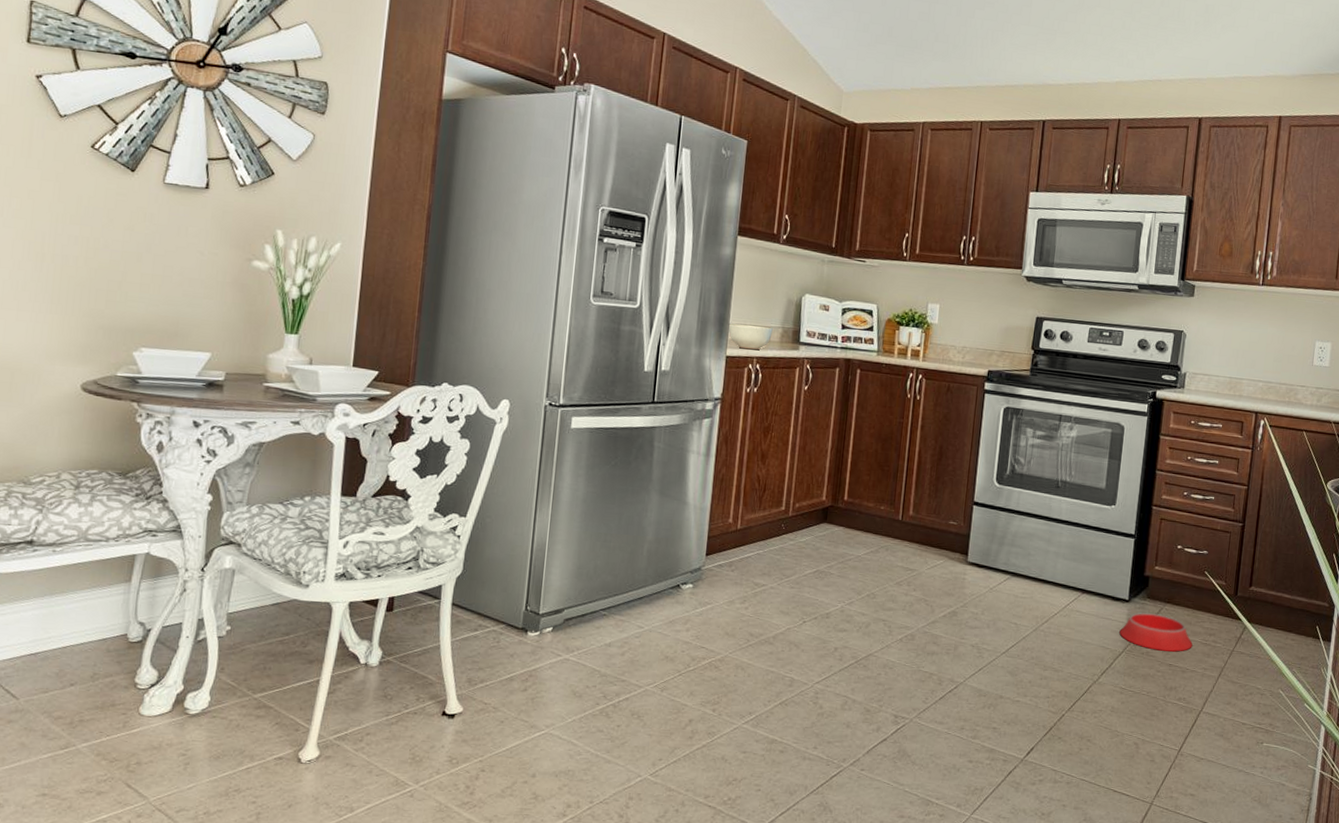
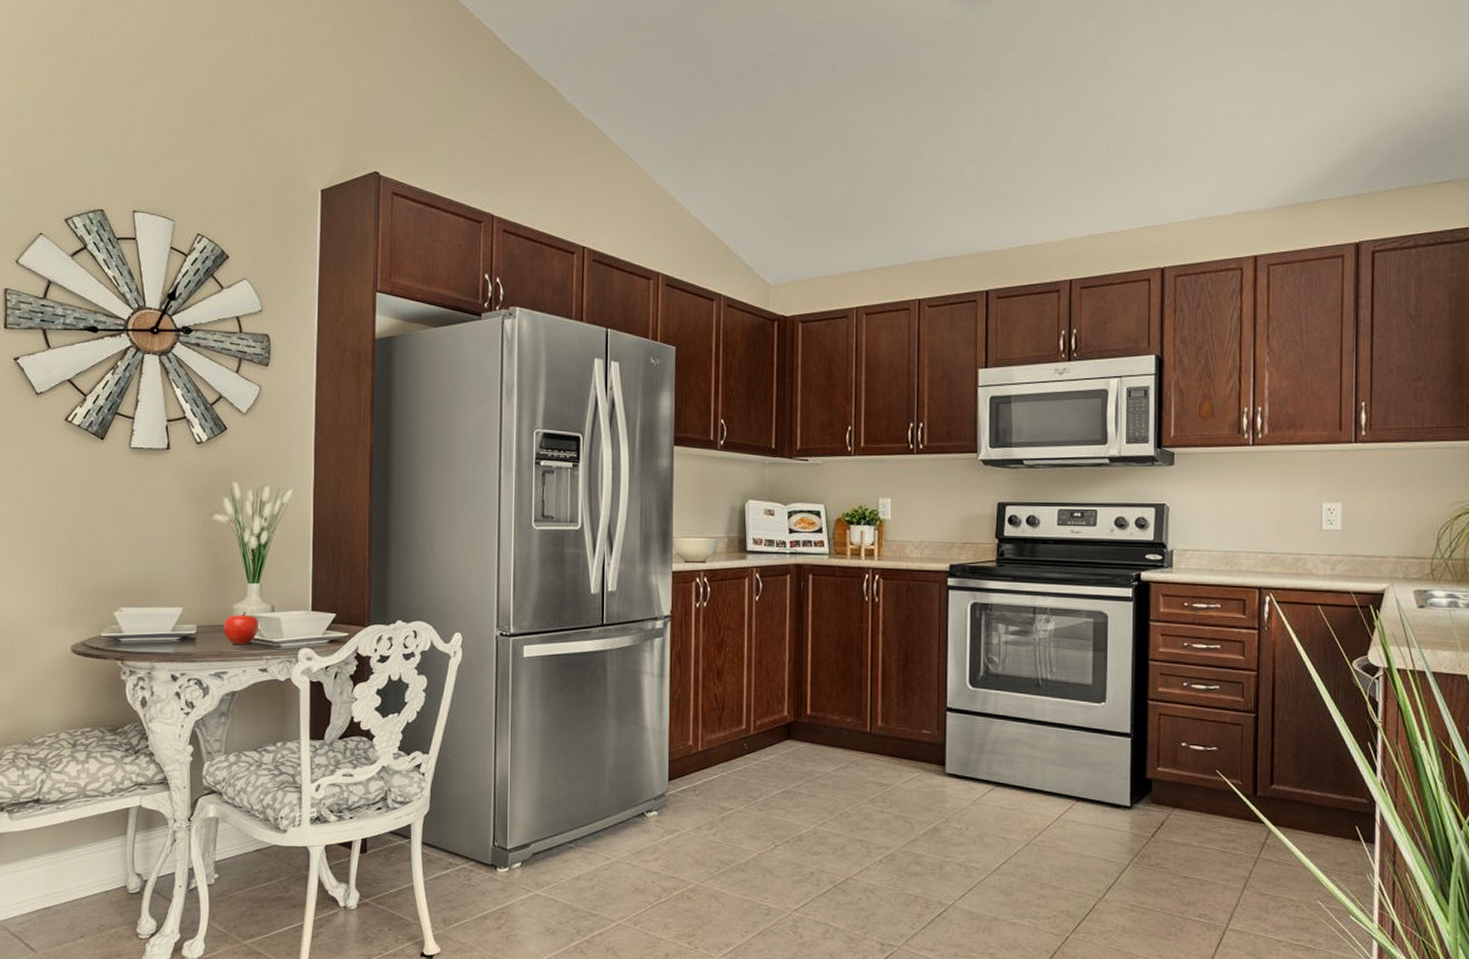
fruit: none [255,362,295,397] -> present [224,611,260,645]
pet bowl: present [1119,612,1193,652] -> none [1123,819,1209,862]

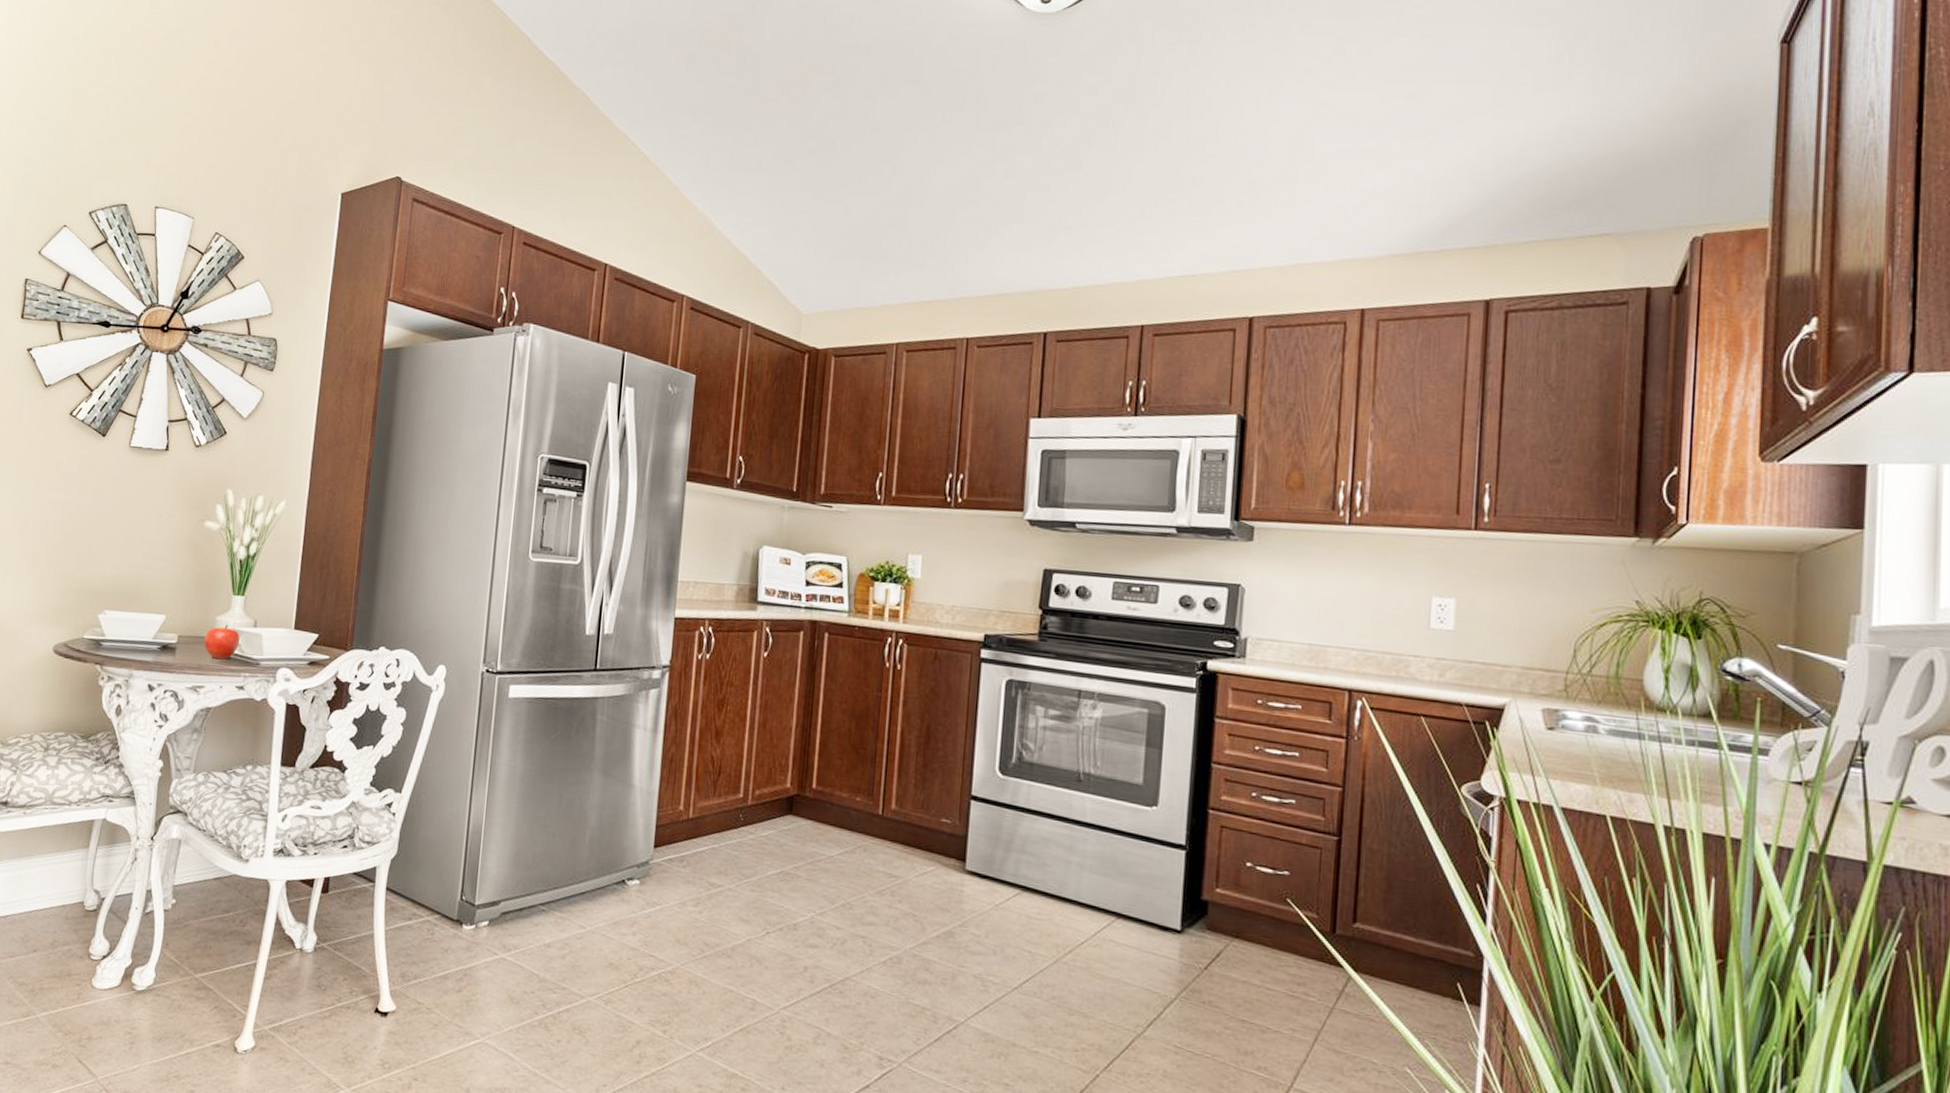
bowl: present [673,537,718,563] -> none [678,581,727,610]

